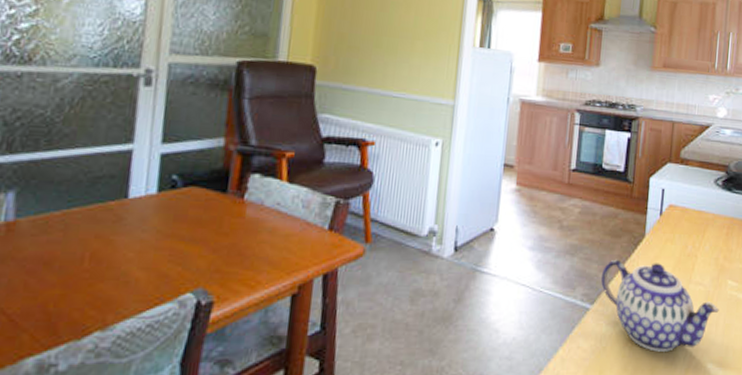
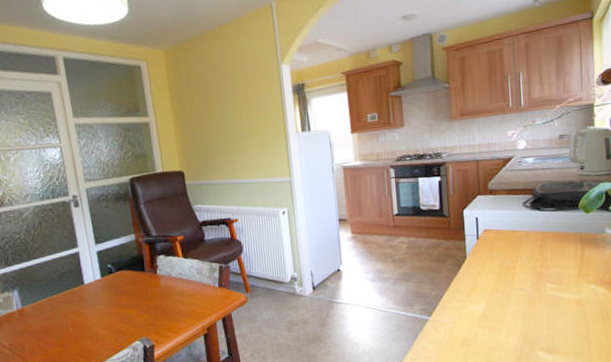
teapot: present [600,259,719,352] -> none [433,277,542,347]

